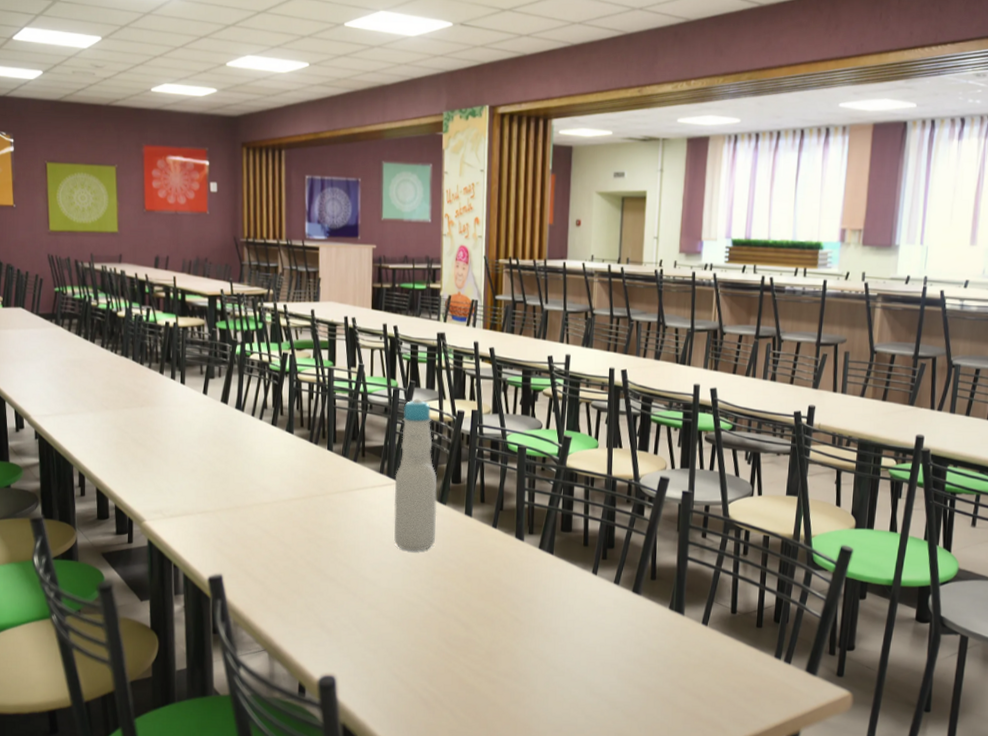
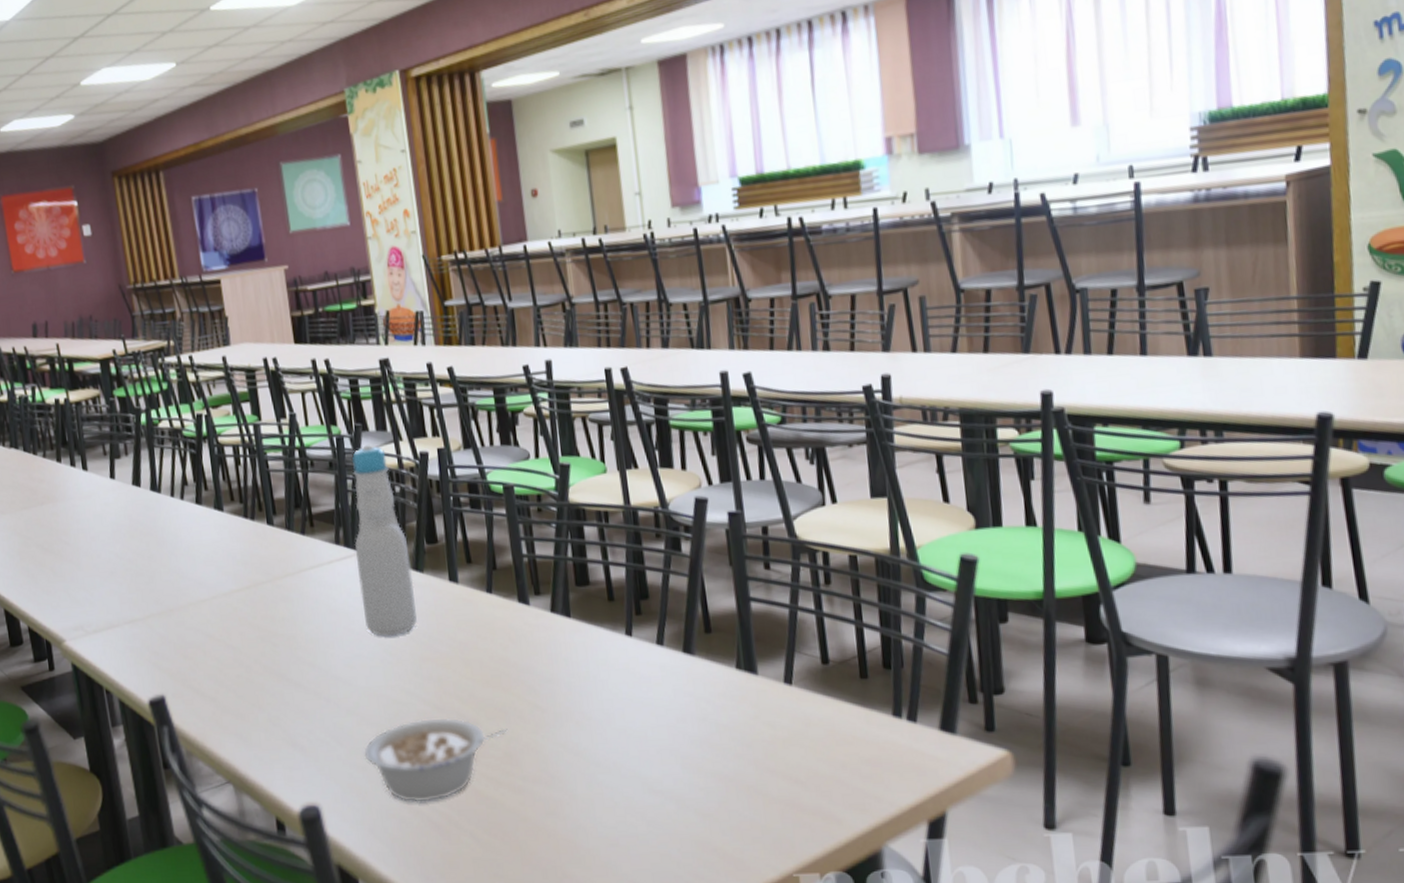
legume: none [377,618,492,683] -> present [363,717,508,803]

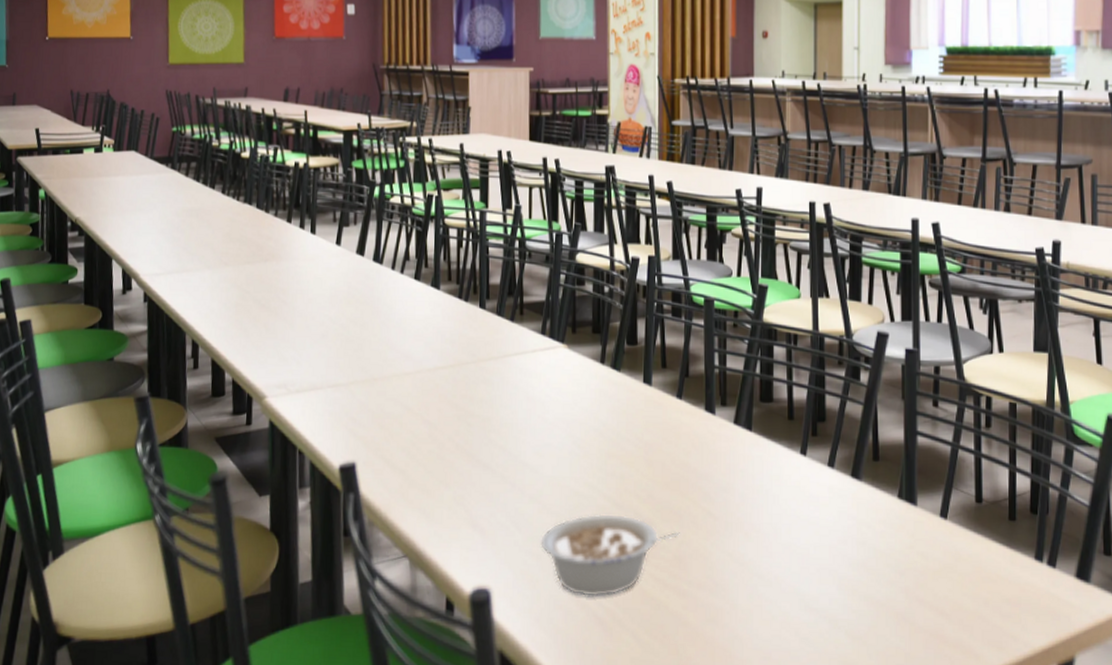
bottle: present [351,445,418,637] -> none [559,244,610,430]

